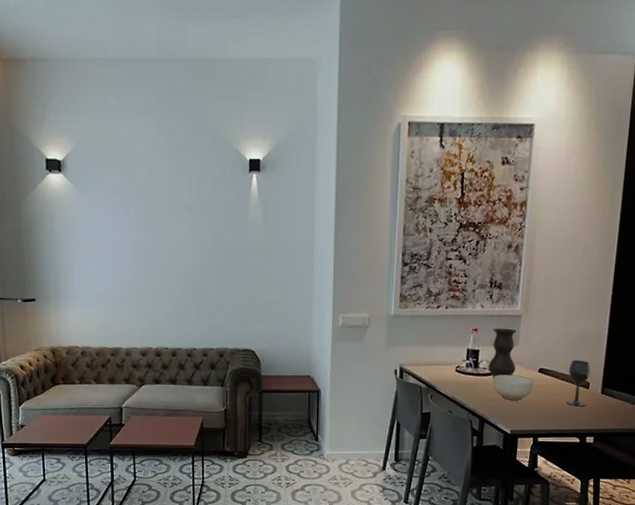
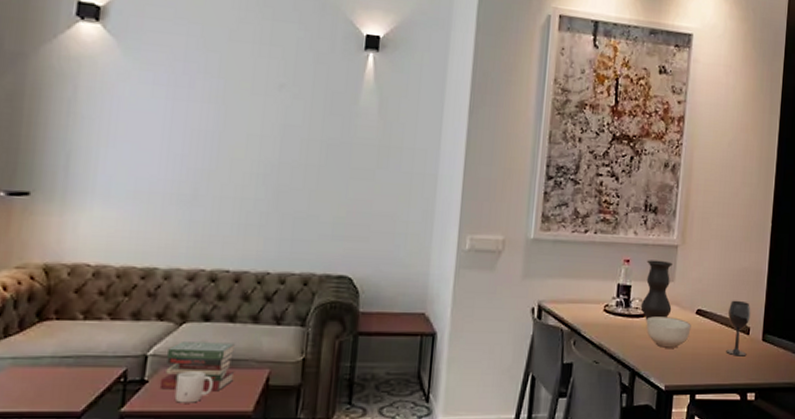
books: none [132,398,179,432] -> present [159,342,235,392]
mug: none [142,418,166,439] -> present [174,371,214,403]

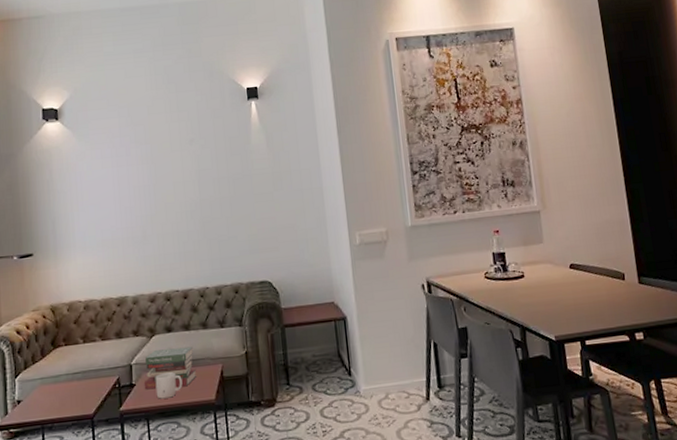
vase: present [640,260,673,319] -> none [514,226,547,280]
bowl: present [646,316,691,348] -> none [524,274,568,303]
wine glass: present [726,300,751,357] -> none [599,250,627,301]

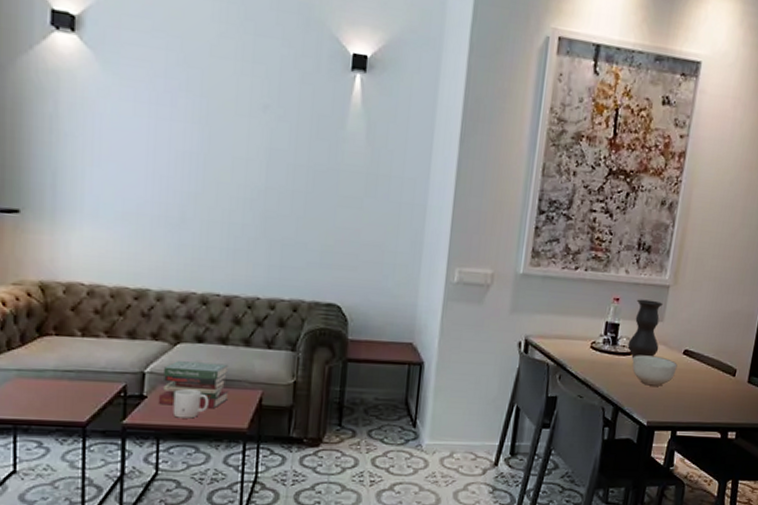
vase: none [514,226,547,280] -> present [627,299,663,357]
bowl: none [524,274,568,303] -> present [632,355,678,386]

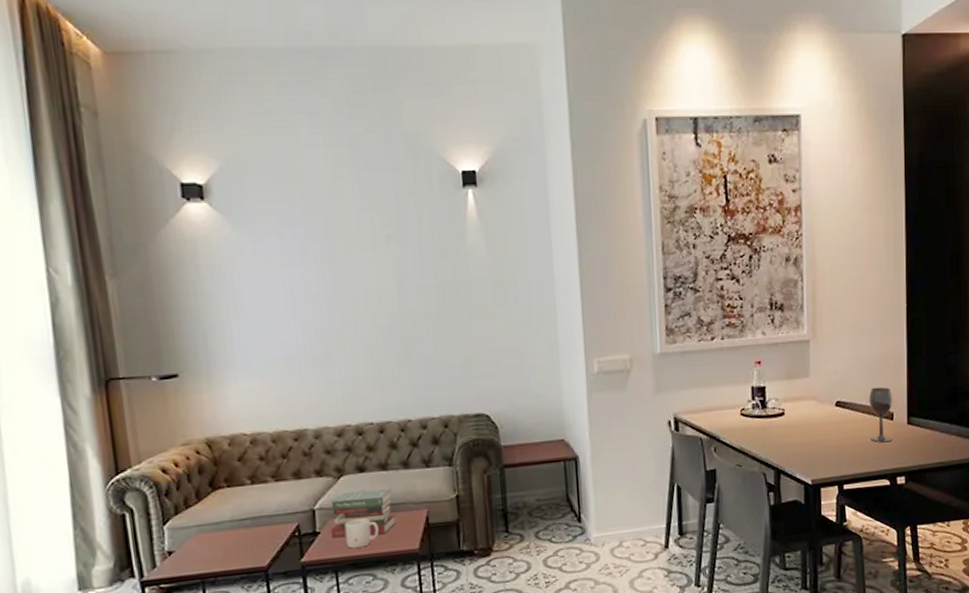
vase: present [627,299,663,357] -> none [777,357,810,418]
bowl: present [632,355,678,386] -> none [785,412,832,444]
wine glass: none [710,342,739,397] -> present [869,387,893,443]

